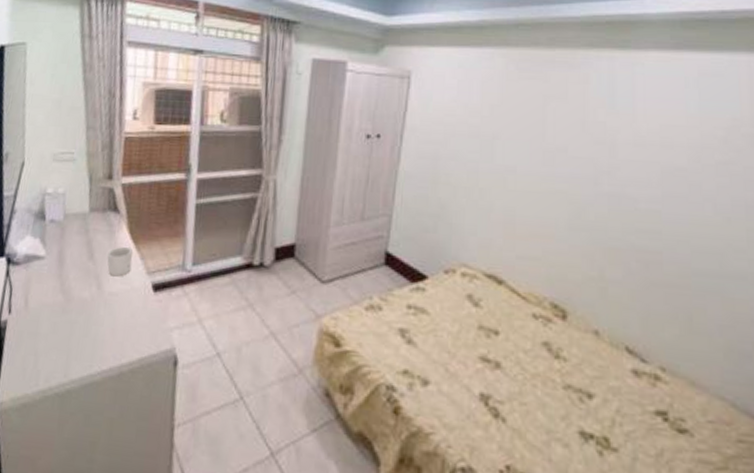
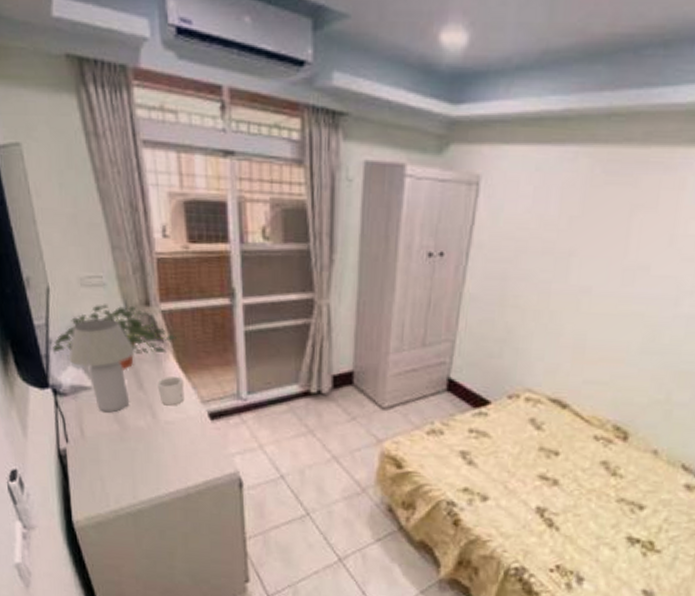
potted plant: none [14,177,132,241] -> present [52,304,176,371]
table lamp: none [28,190,92,283] -> present [68,318,135,413]

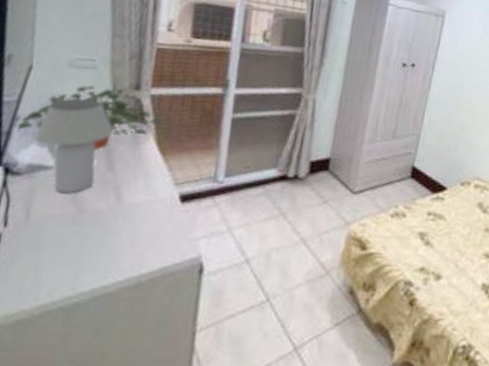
mug: present [157,376,185,406] -> none [129,157,160,188]

